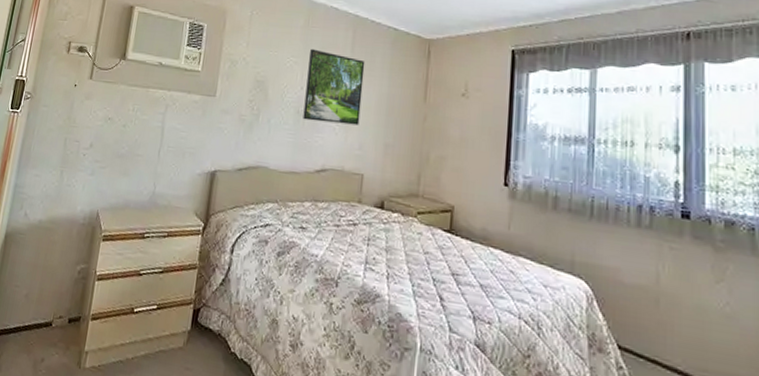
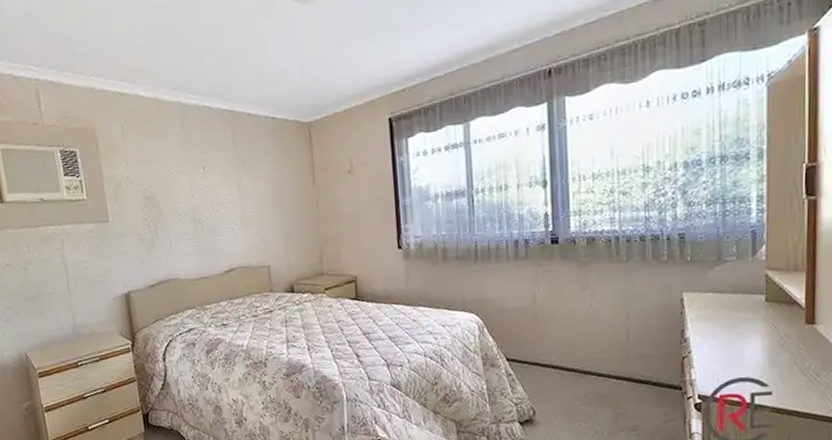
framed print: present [303,48,365,126] -> none [192,154,256,227]

